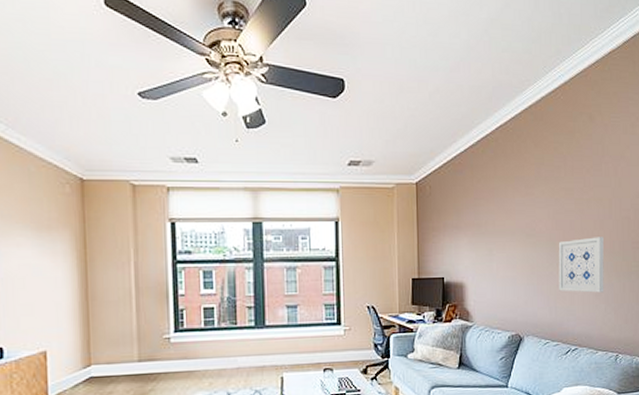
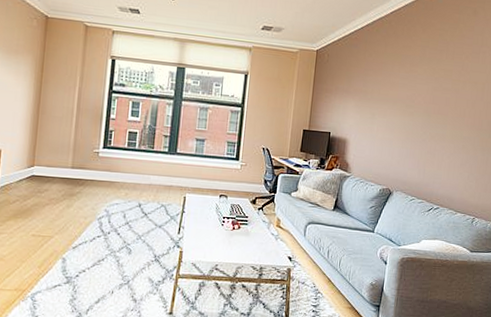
wall art: present [558,237,604,293] -> none [429,114,474,163]

